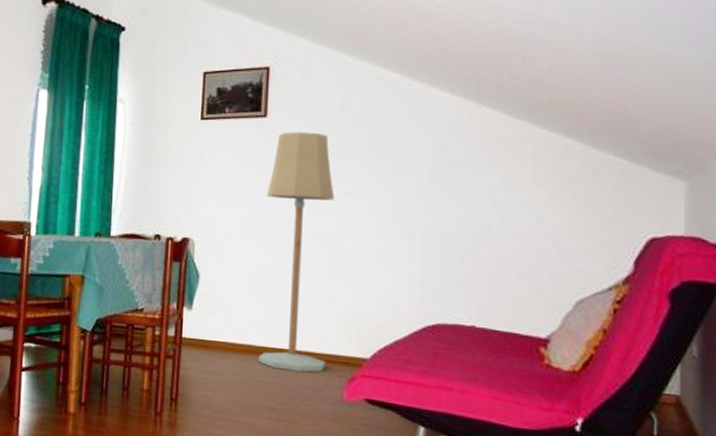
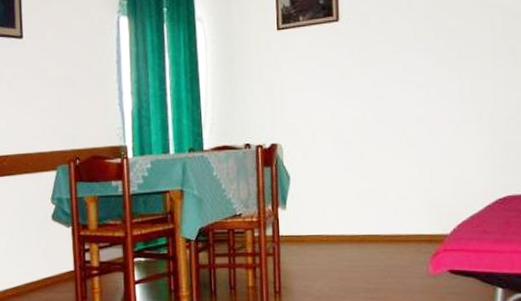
floor lamp: present [258,131,335,373] -> none [345,31,411,254]

